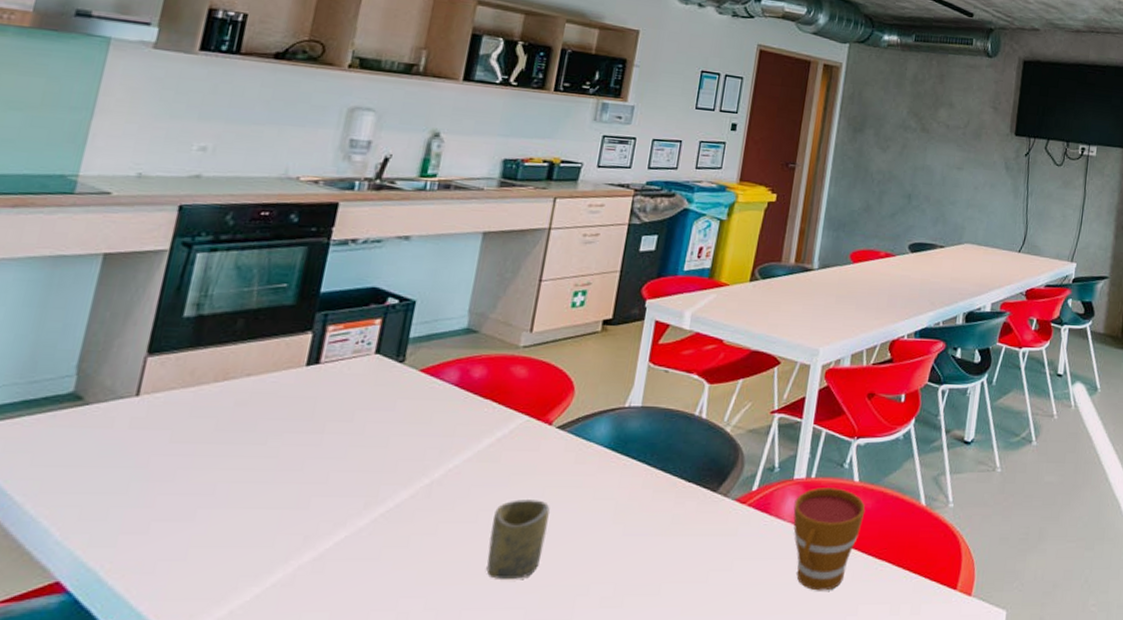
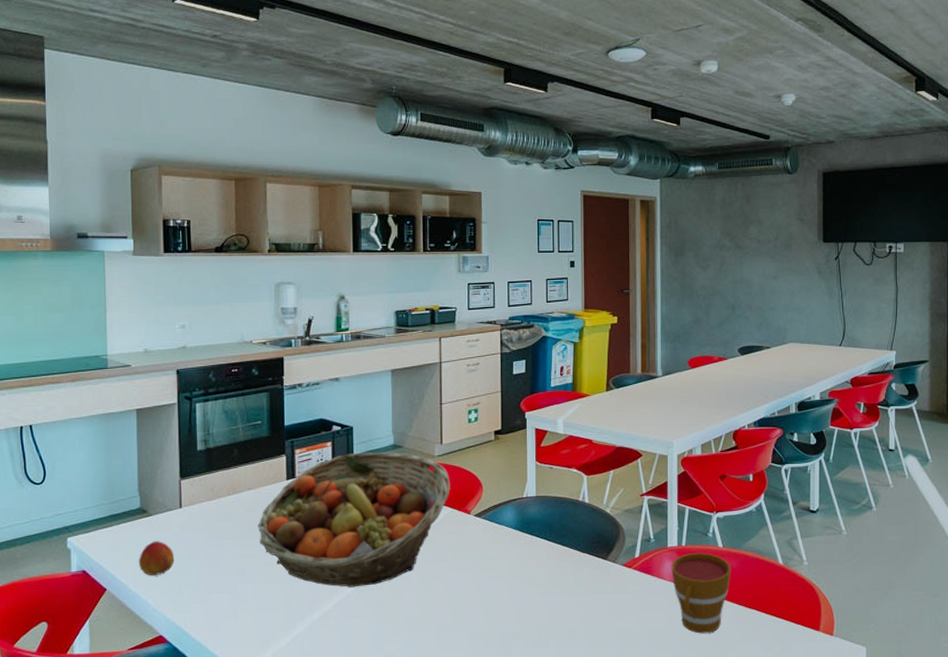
peach: none [49,441,110,493] -> present [139,541,175,576]
fruit basket: none [246,335,534,518] -> present [257,452,450,587]
cup: present [486,500,550,579] -> none [440,570,481,629]

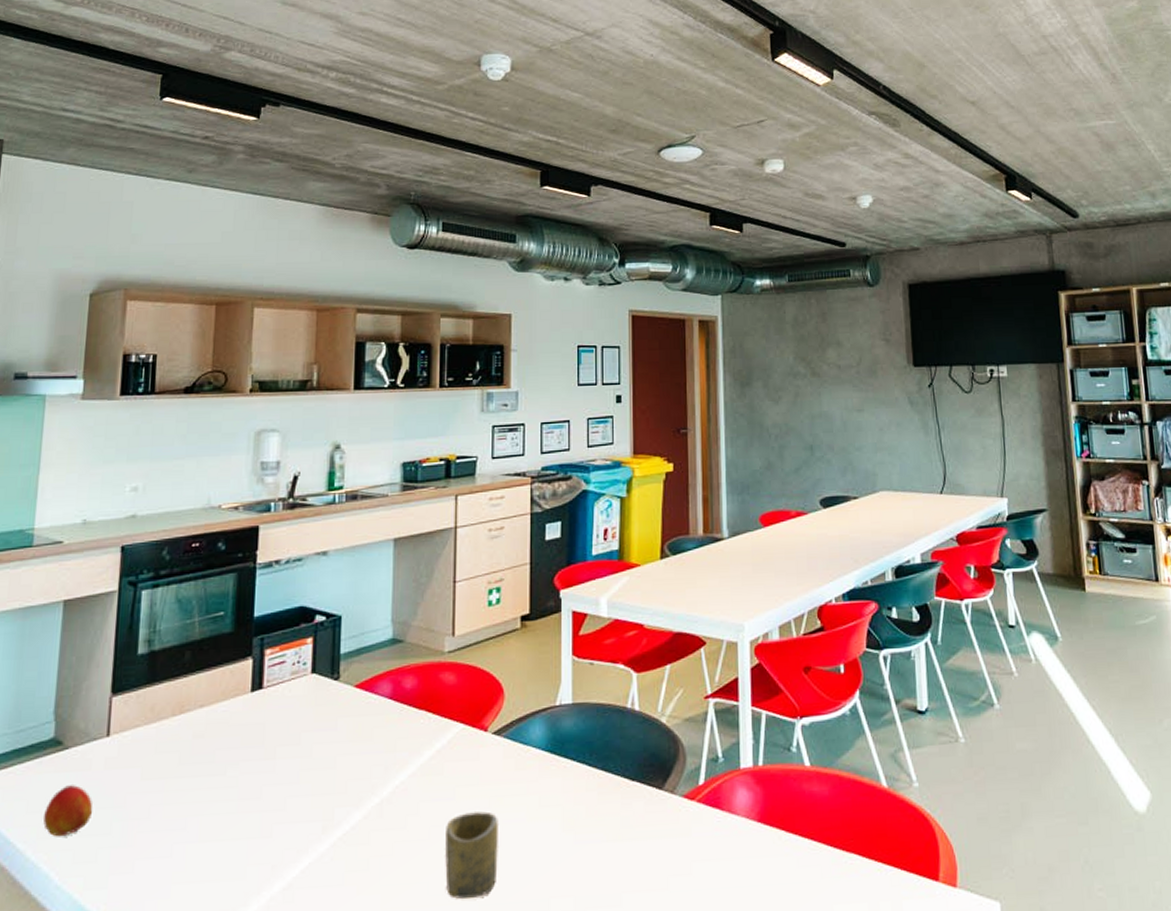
fruit basket: present [257,452,450,587] -> none [208,649,463,843]
cup: none [440,570,481,629] -> present [445,811,498,899]
cup: present [671,553,732,634] -> none [745,775,823,892]

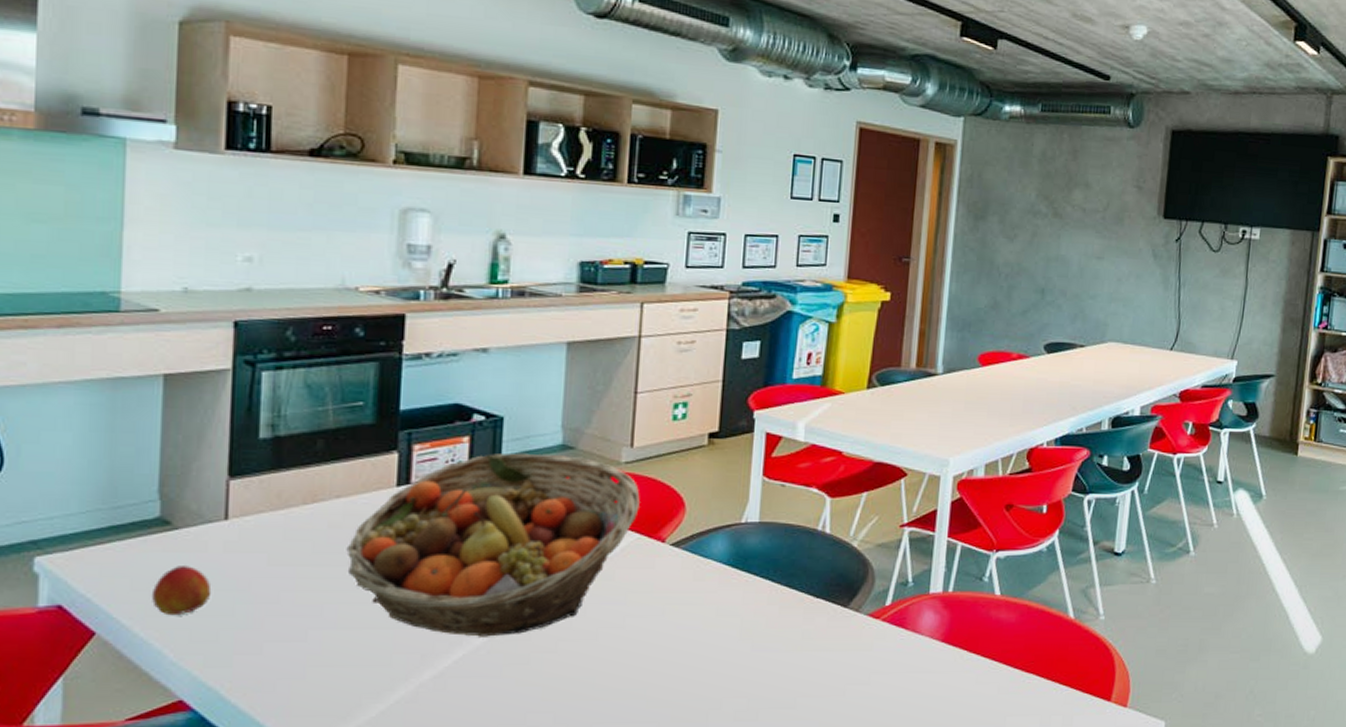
fruit basket: none [208,649,463,843] -> present [346,453,640,637]
cup: present [445,811,498,899] -> none [612,617,672,694]

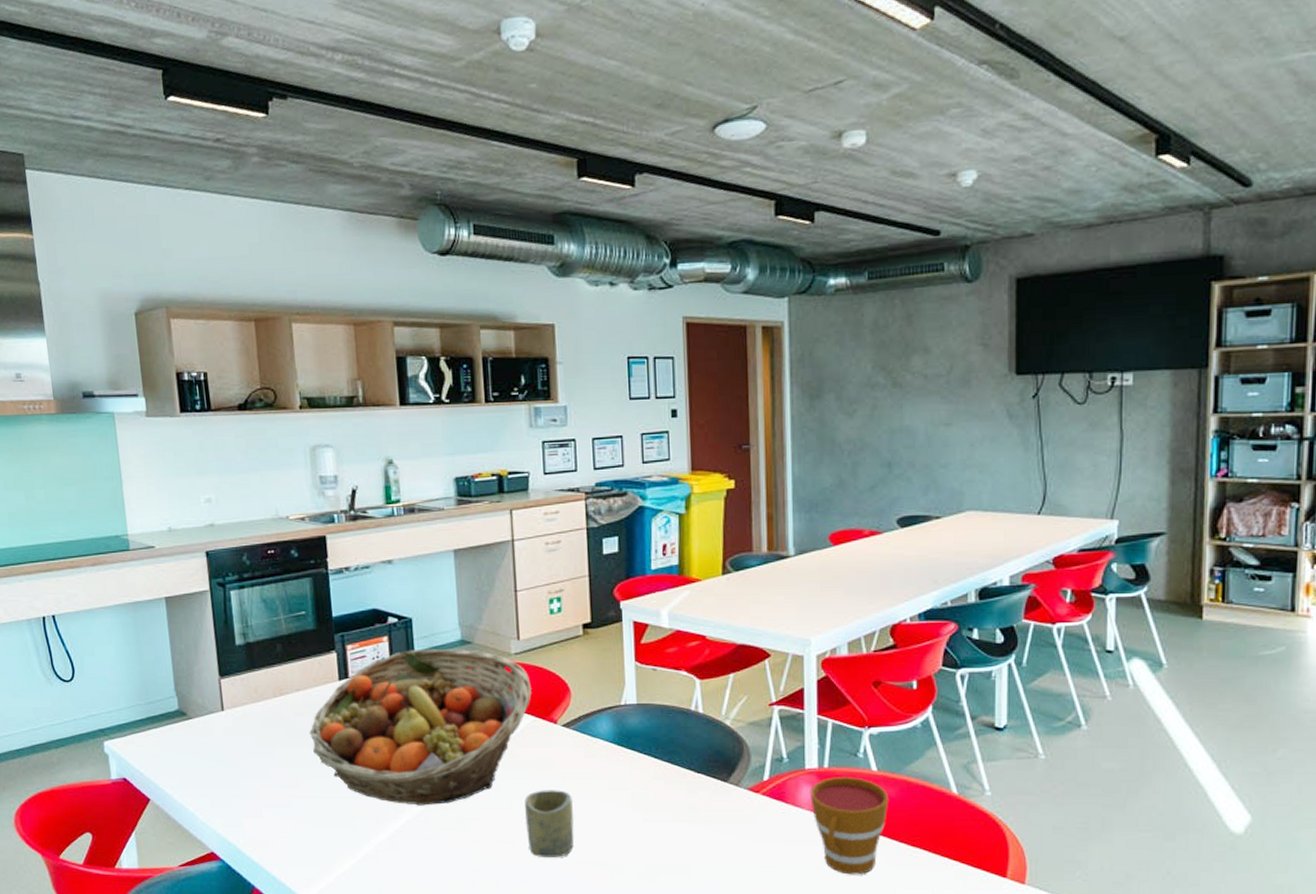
peach: present [152,566,212,616] -> none [182,747,221,786]
cup: none [612,617,672,694] -> present [525,790,574,857]
cup: none [931,602,1009,704] -> present [810,777,889,875]

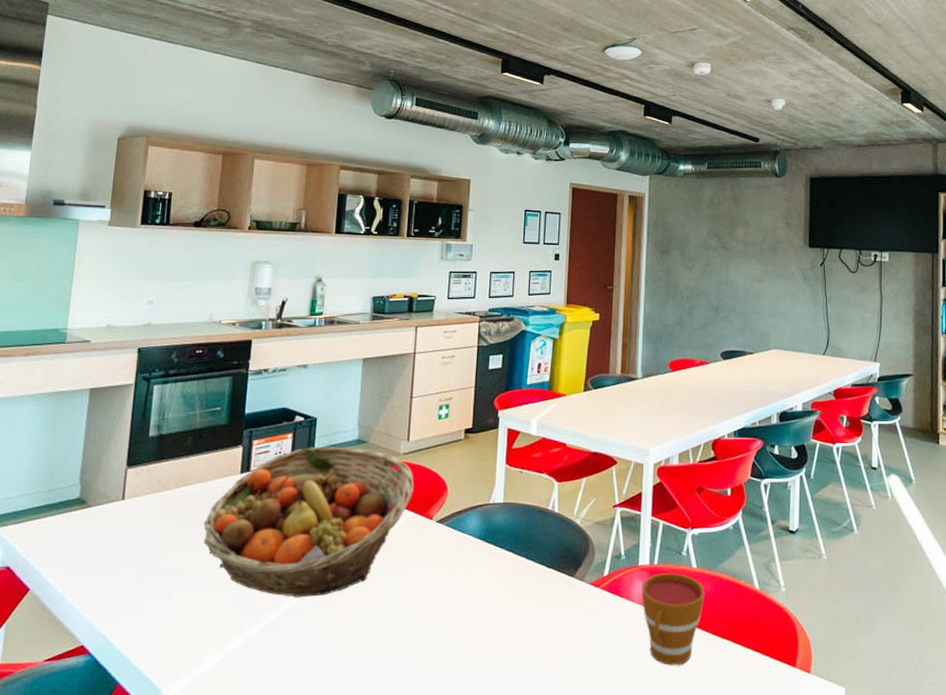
cup: present [525,790,574,857] -> none [392,583,438,650]

